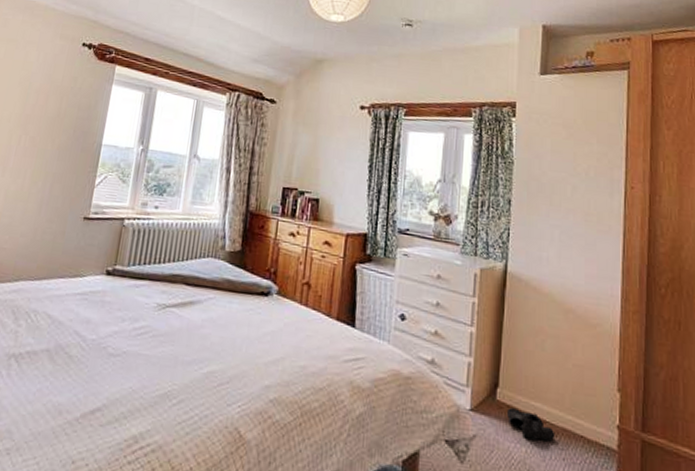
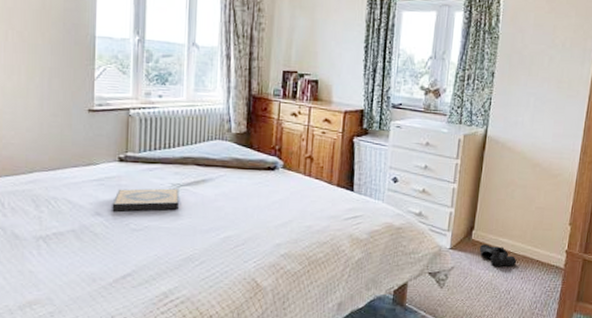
hardback book: none [91,305,165,335] -> present [112,188,179,212]

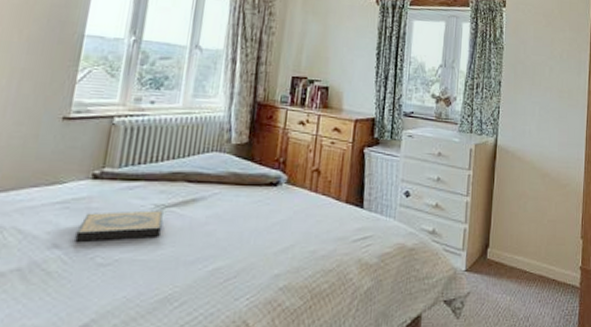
boots: present [480,244,517,267] -> none [496,264,534,290]

